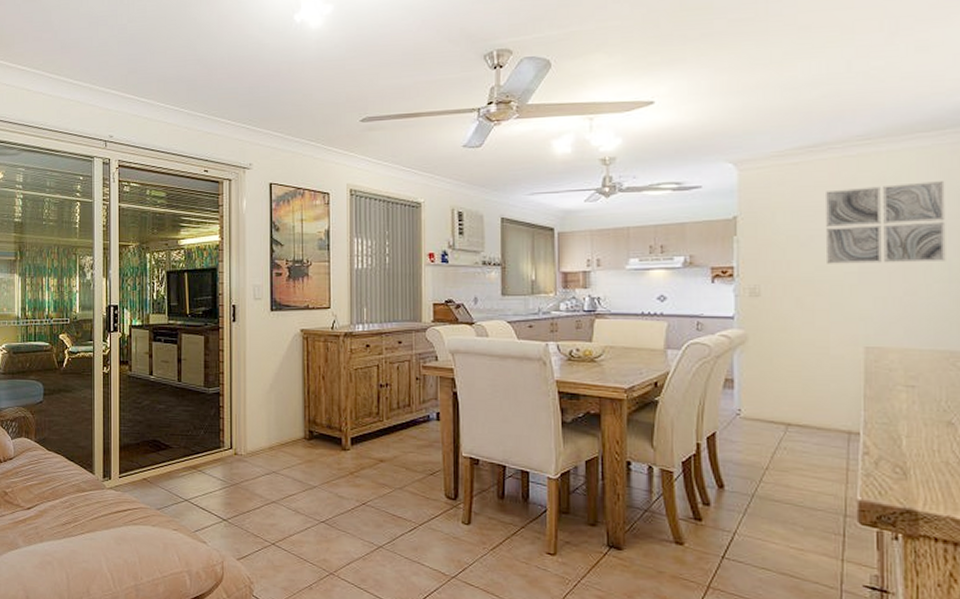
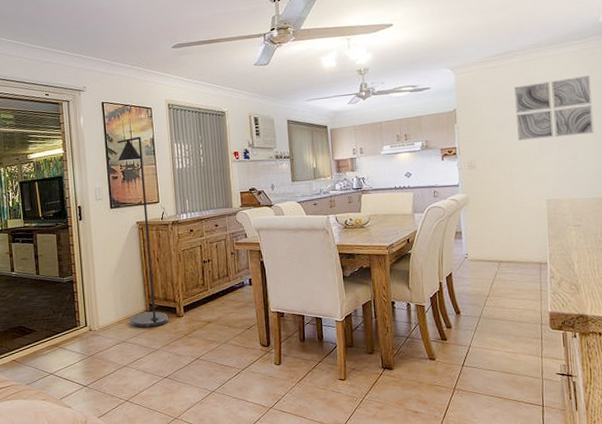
floor lamp: none [283,226,331,459] -> present [117,136,168,328]

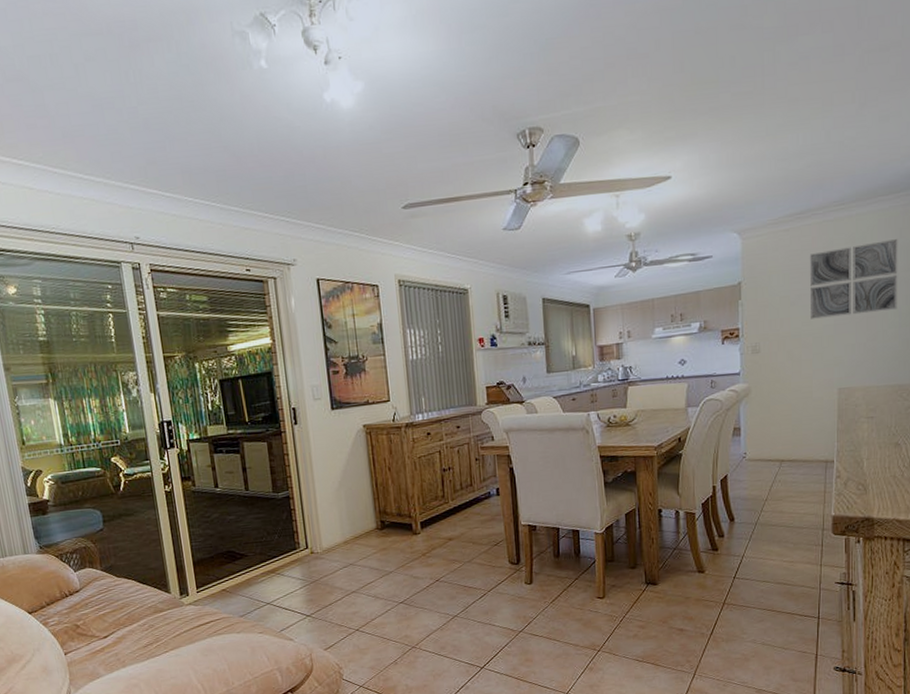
floor lamp: present [117,136,168,328] -> none [337,321,403,548]

